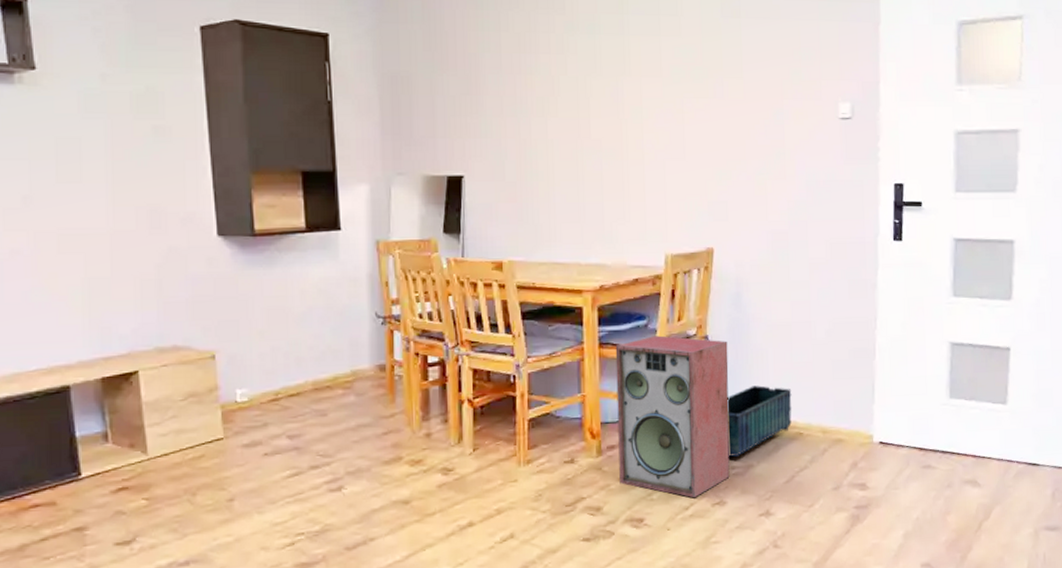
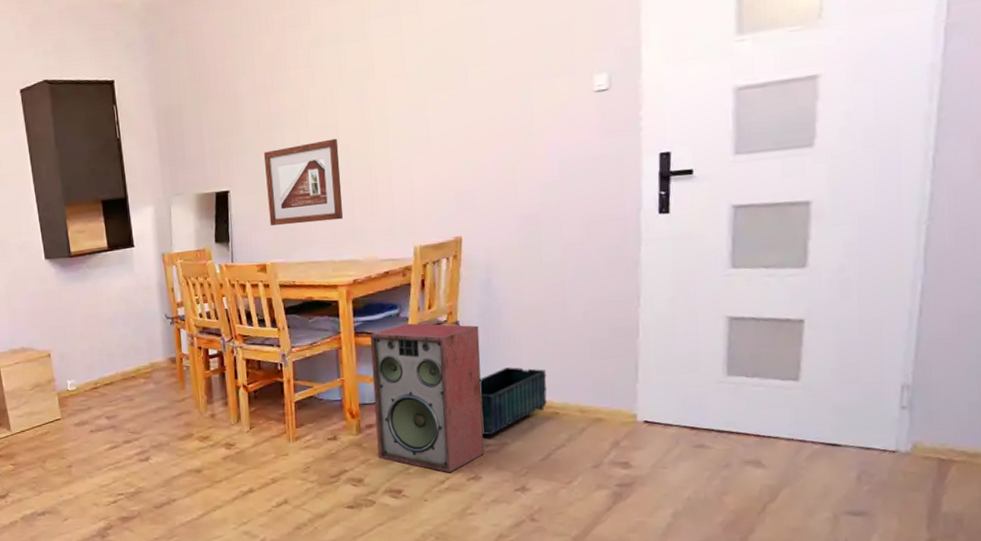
picture frame: none [506,132,592,220] -> present [263,138,344,226]

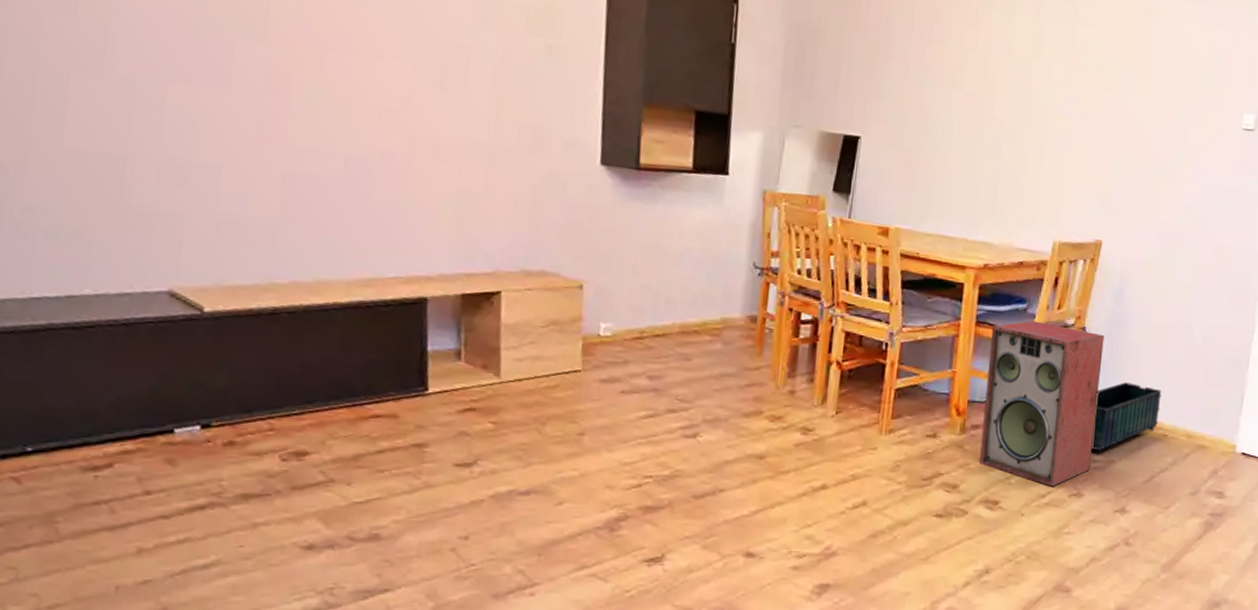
picture frame: present [263,138,344,226] -> none [901,104,993,197]

